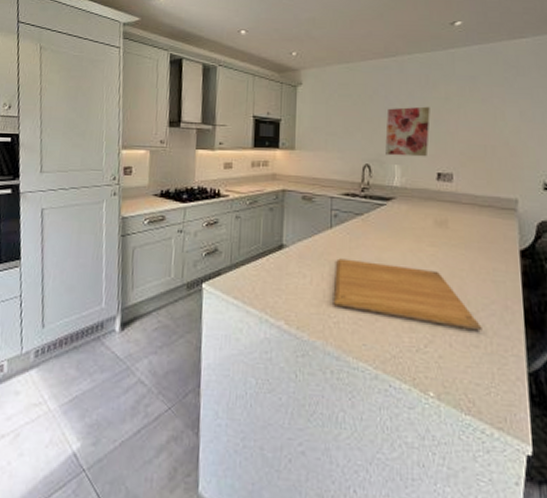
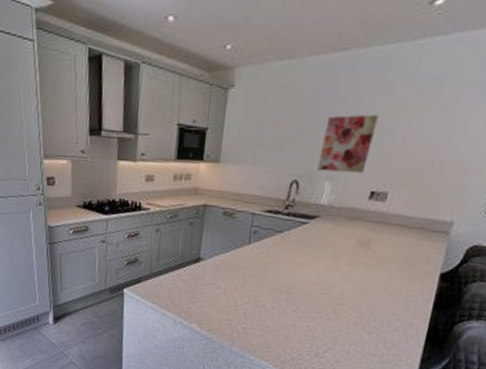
chopping board: present [334,258,482,331] -> none [244,273,383,343]

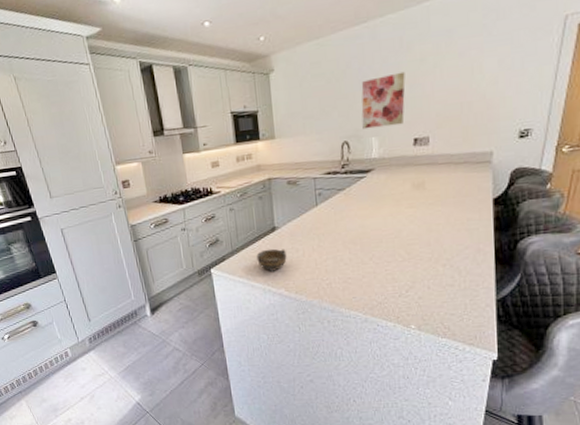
cup: none [174,279,207,304] -> present [256,248,287,272]

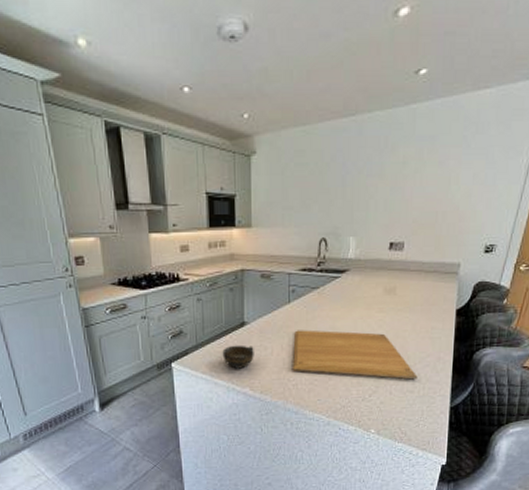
chopping board: none [324,228,457,273] -> present [293,330,418,380]
wall art: present [361,71,406,130] -> none [342,172,387,228]

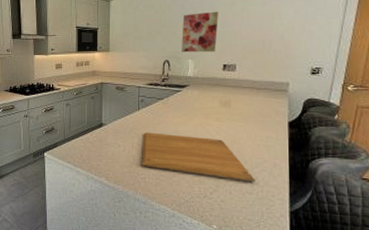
cup: present [222,345,254,369] -> none [84,141,110,161]
wall art: none [342,172,387,228] -> present [181,11,219,53]

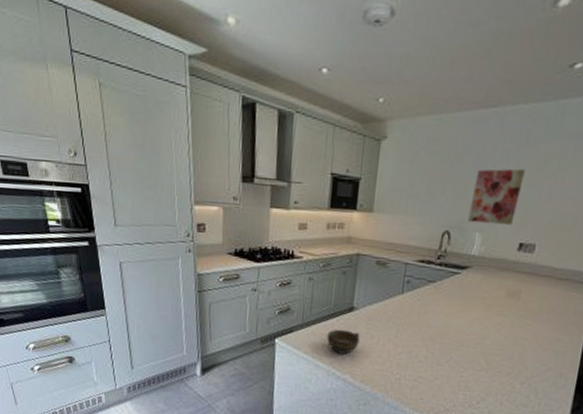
cup: none [84,141,110,161] -> present [327,329,360,355]
chopping board: present [142,132,256,182] -> none [398,322,534,393]

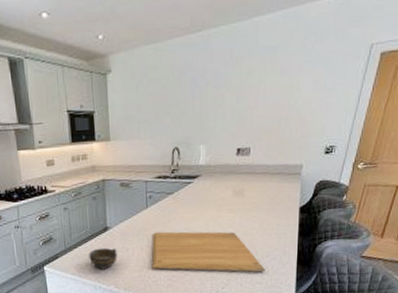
chopping board: none [398,322,534,393] -> present [152,231,265,272]
wall art: present [468,168,525,226] -> none [192,83,233,137]

